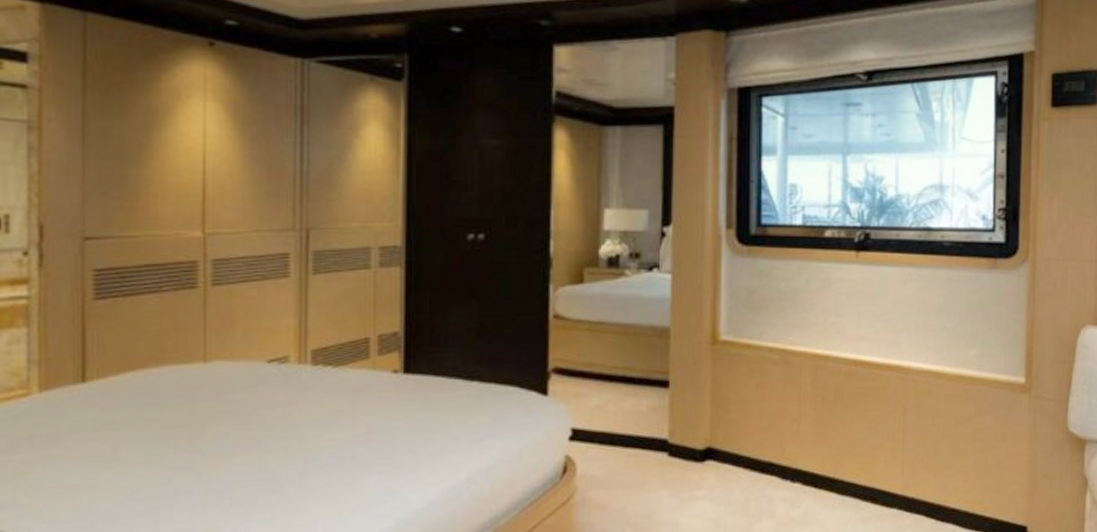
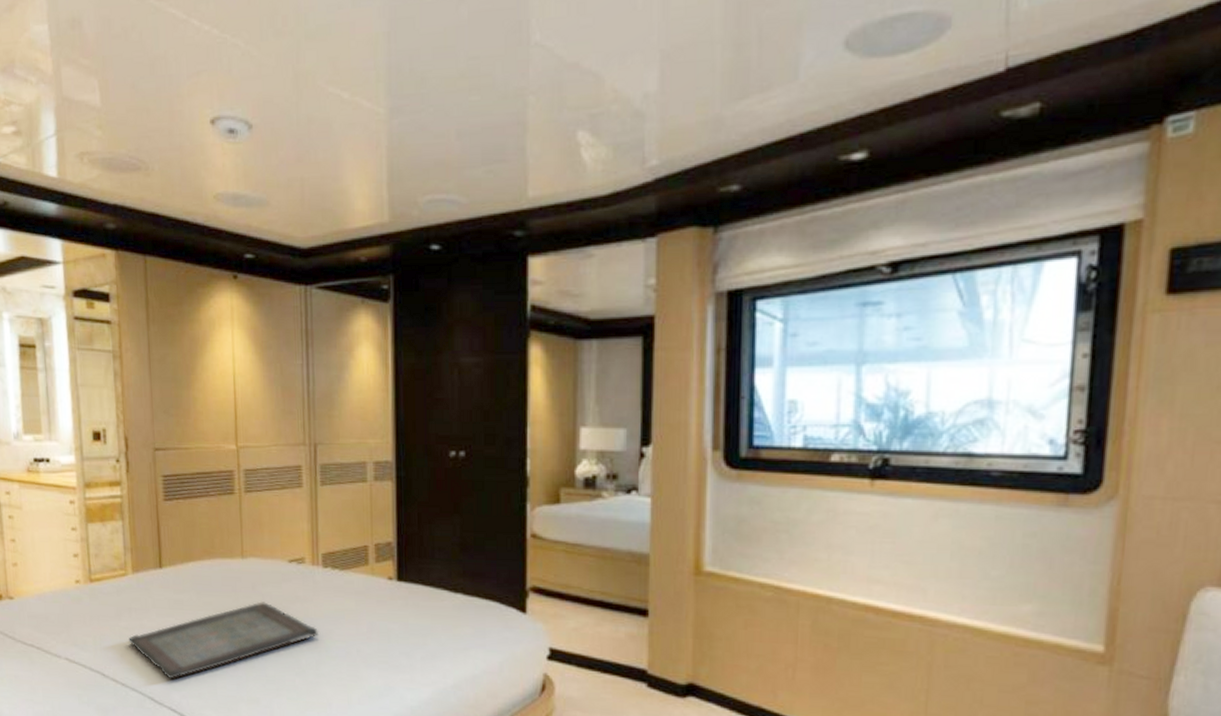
serving tray: none [27,411,303,520] -> present [129,602,318,680]

